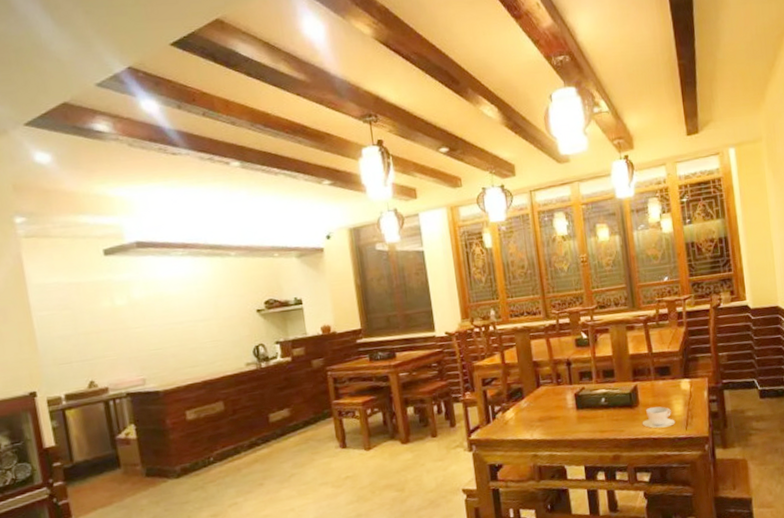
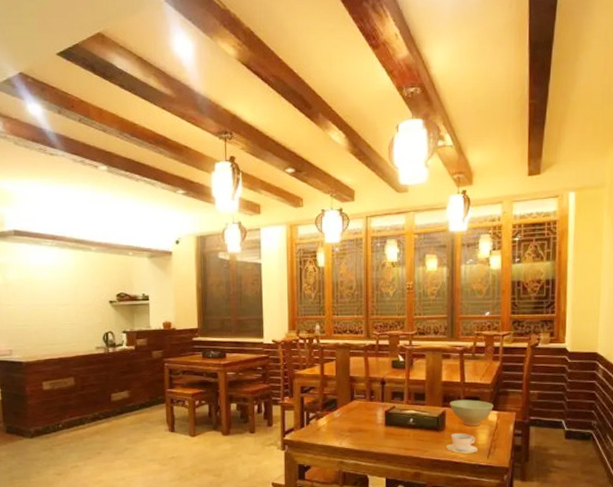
bowl: none [640,369,685,399] -> present [450,400,494,427]

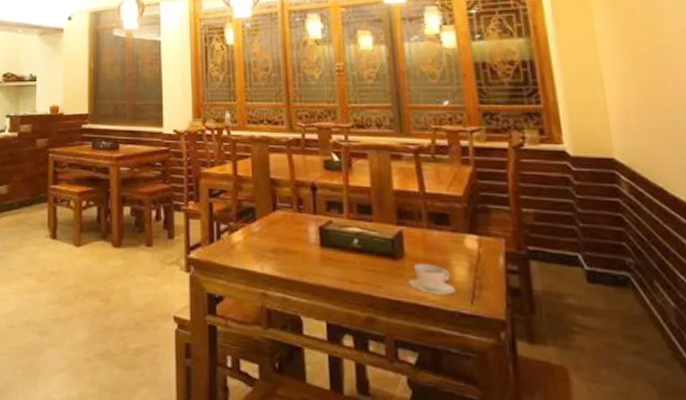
bowl: present [450,400,494,427] -> none [407,216,471,256]

